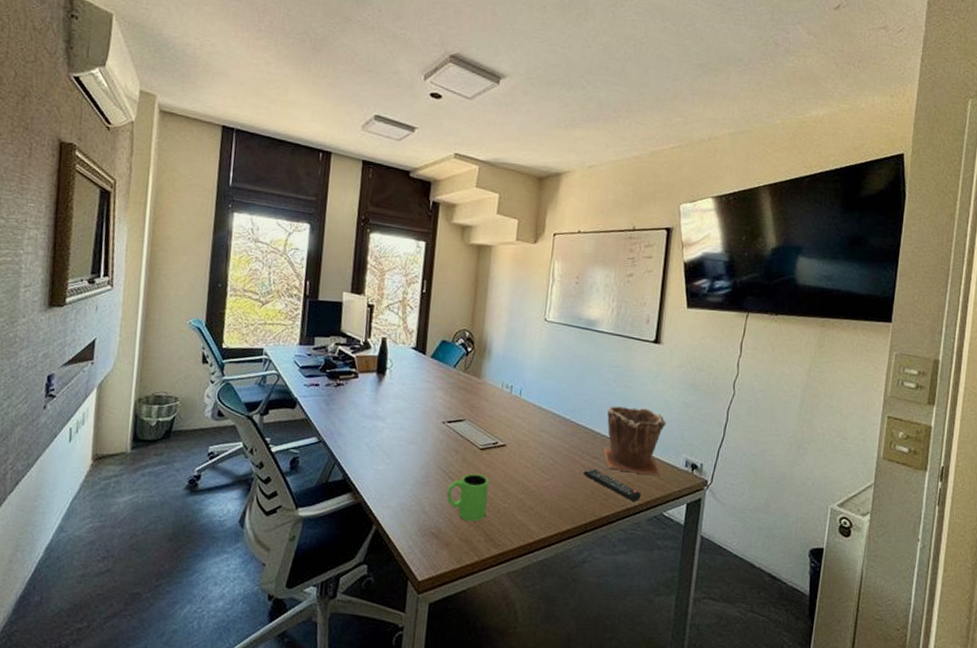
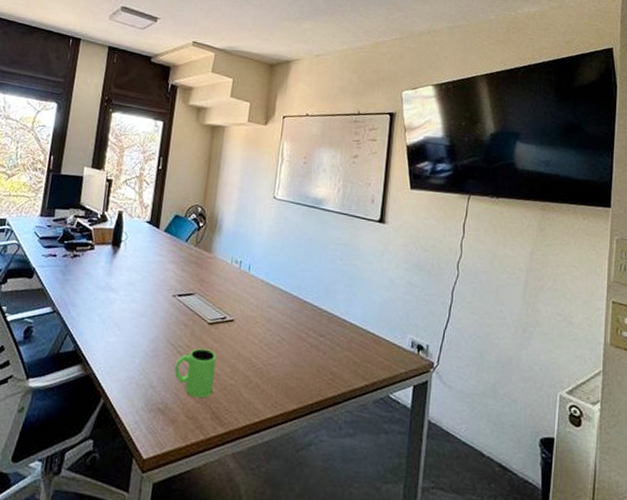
remote control: present [583,468,641,502] -> none [309,346,367,382]
plant pot: present [603,406,667,477] -> none [329,284,392,357]

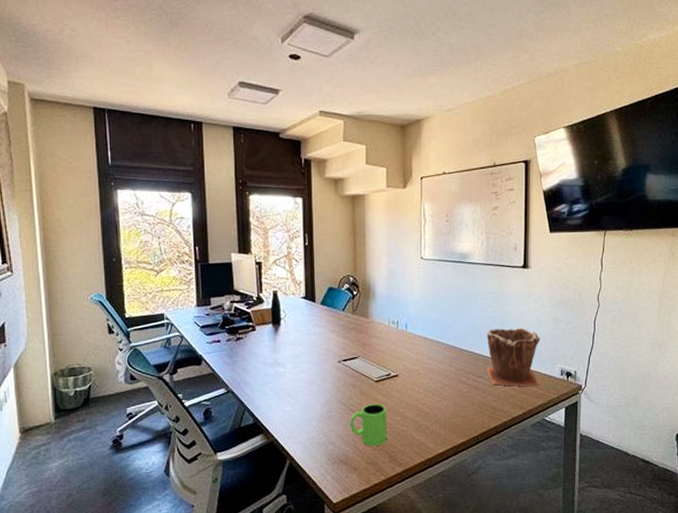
plant pot: none [329,284,392,357] -> present [486,328,541,387]

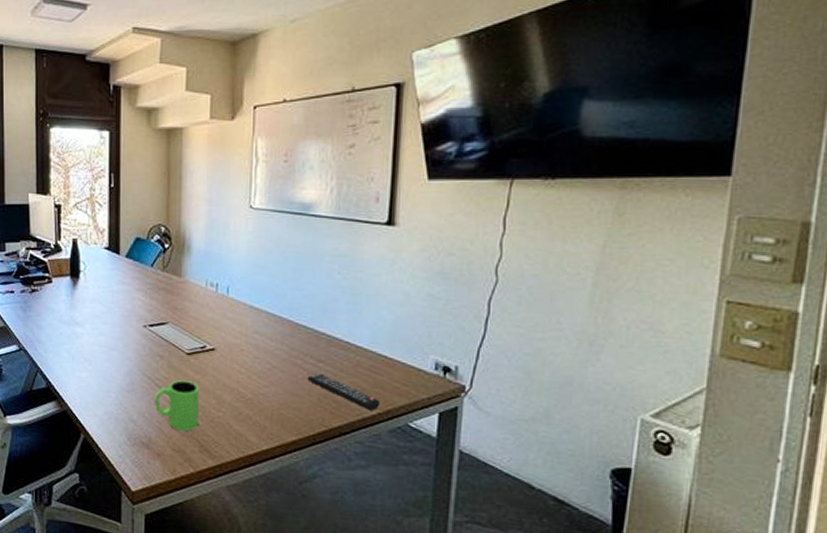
remote control: none [470,386,524,411] -> present [307,373,380,410]
plant pot: present [486,328,541,387] -> none [330,301,408,382]

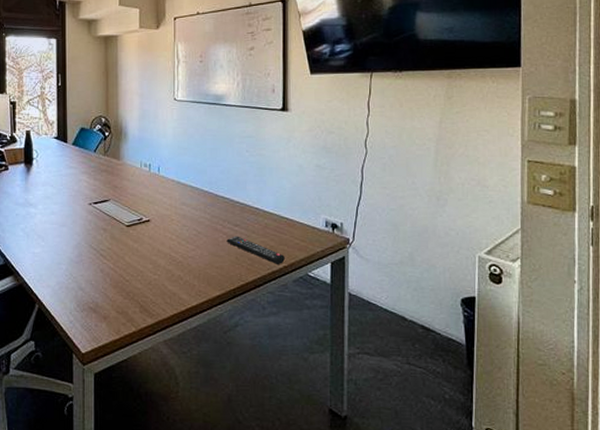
mug: present [155,380,199,431] -> none [100,250,138,295]

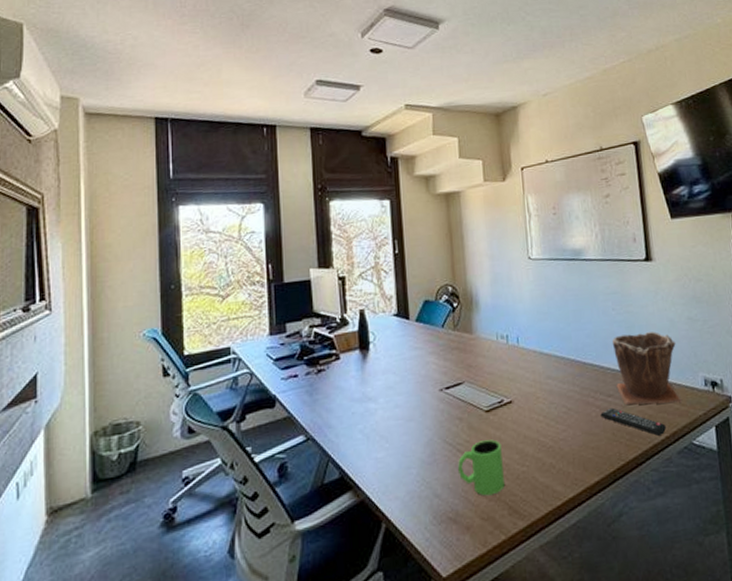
mug: none [100,250,138,295] -> present [458,439,505,496]
plant pot: none [243,174,302,238] -> present [612,332,682,406]

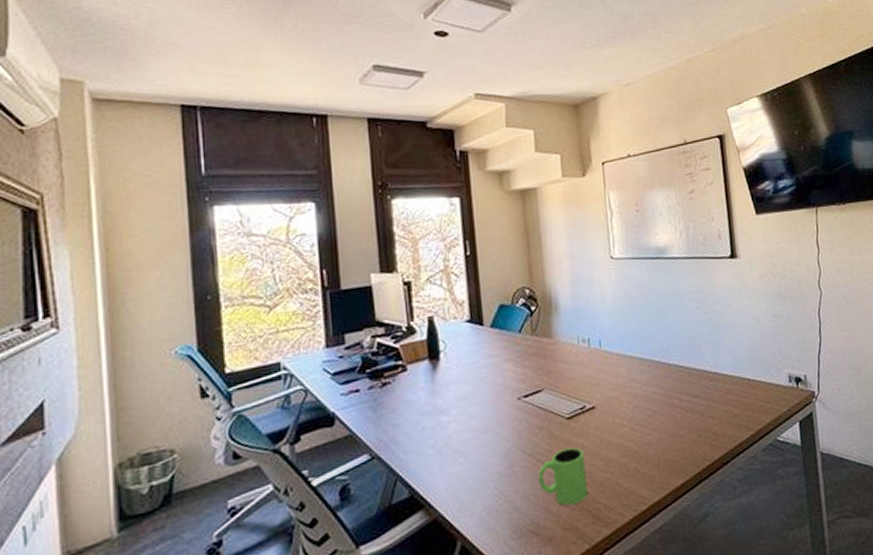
remote control: present [600,407,666,436] -> none [685,408,751,434]
plant pot: present [612,332,682,406] -> none [697,330,766,406]

